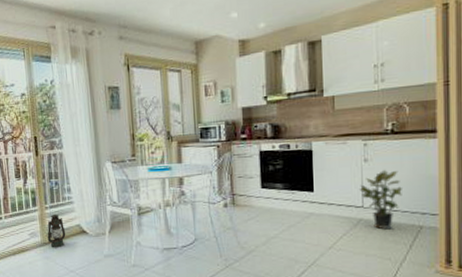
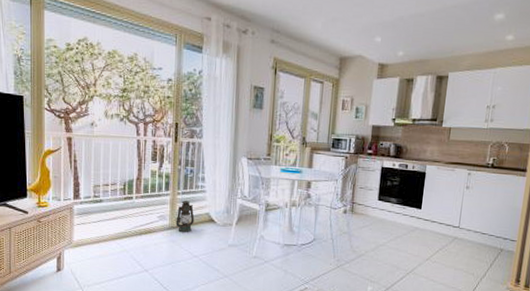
potted plant: present [359,169,402,230] -> none [458,197,492,249]

